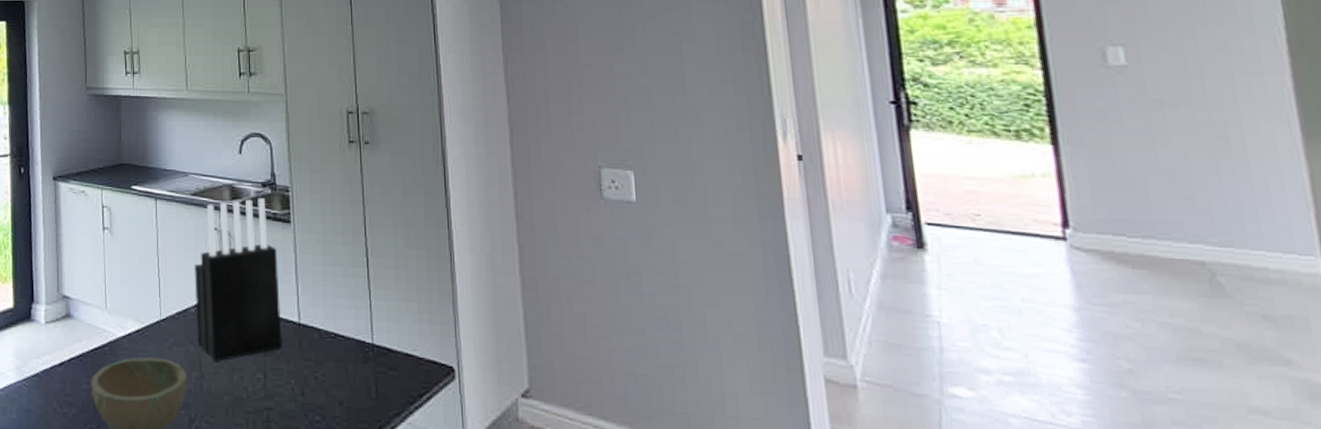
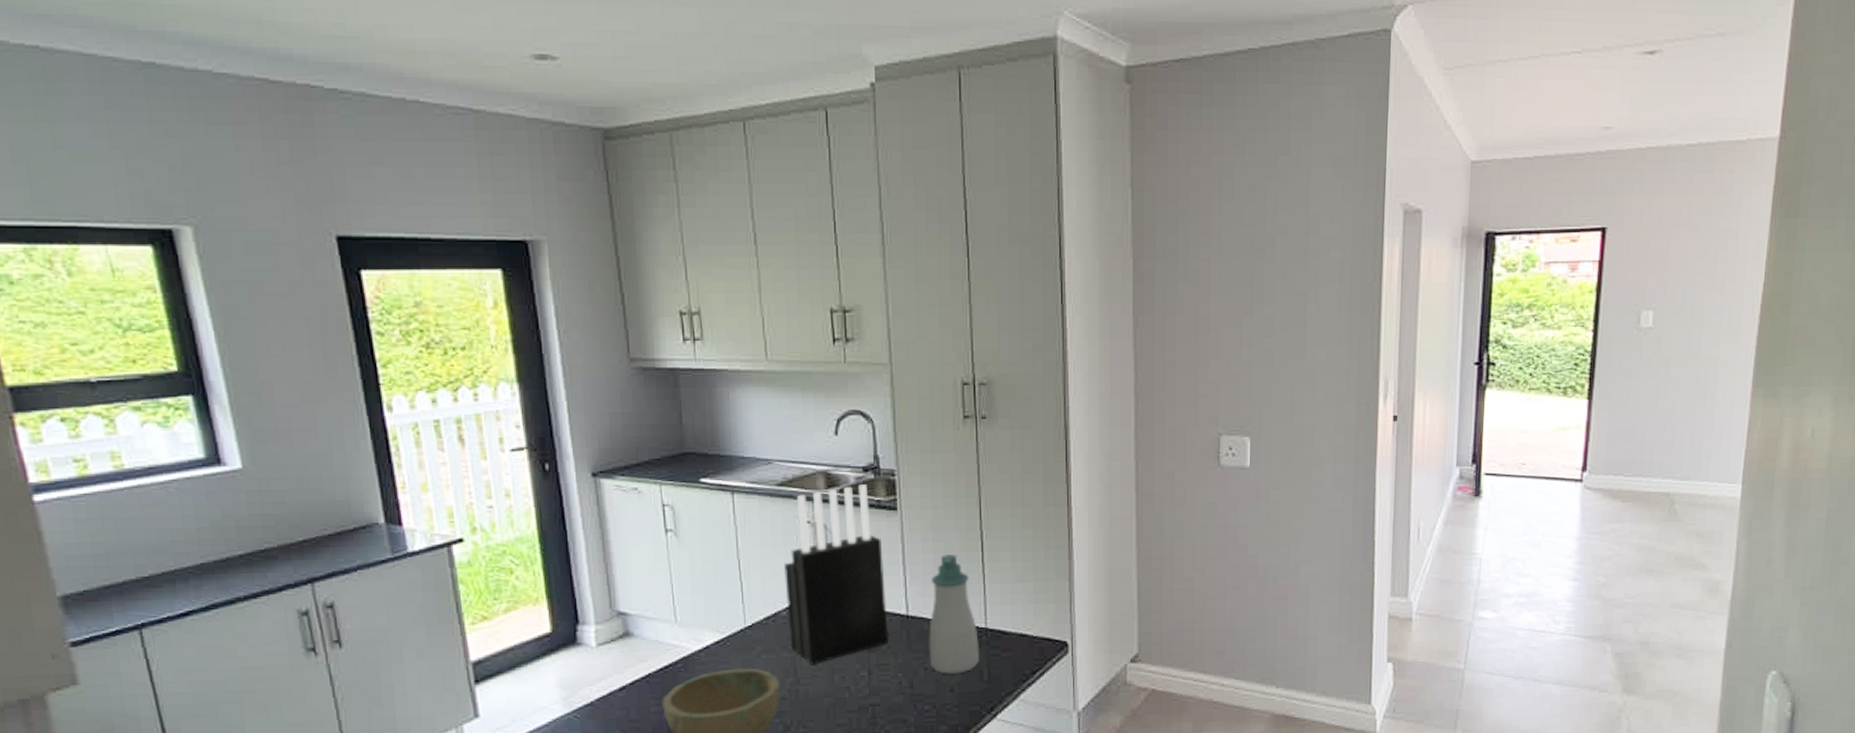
soap bottle: none [319,268,368,387] -> present [929,554,980,674]

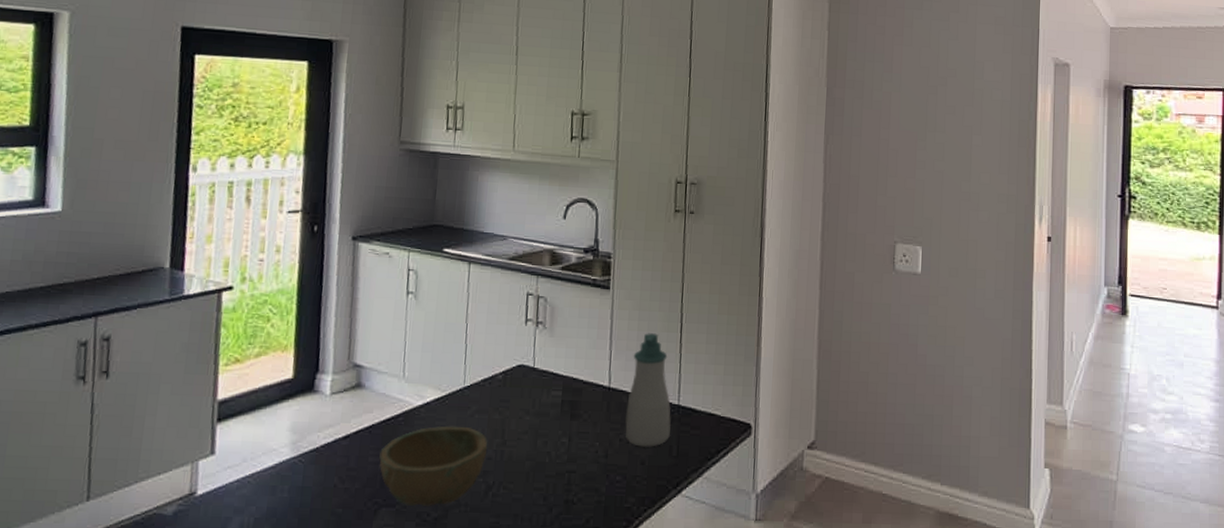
knife block: present [784,484,888,665] -> none [502,264,593,428]

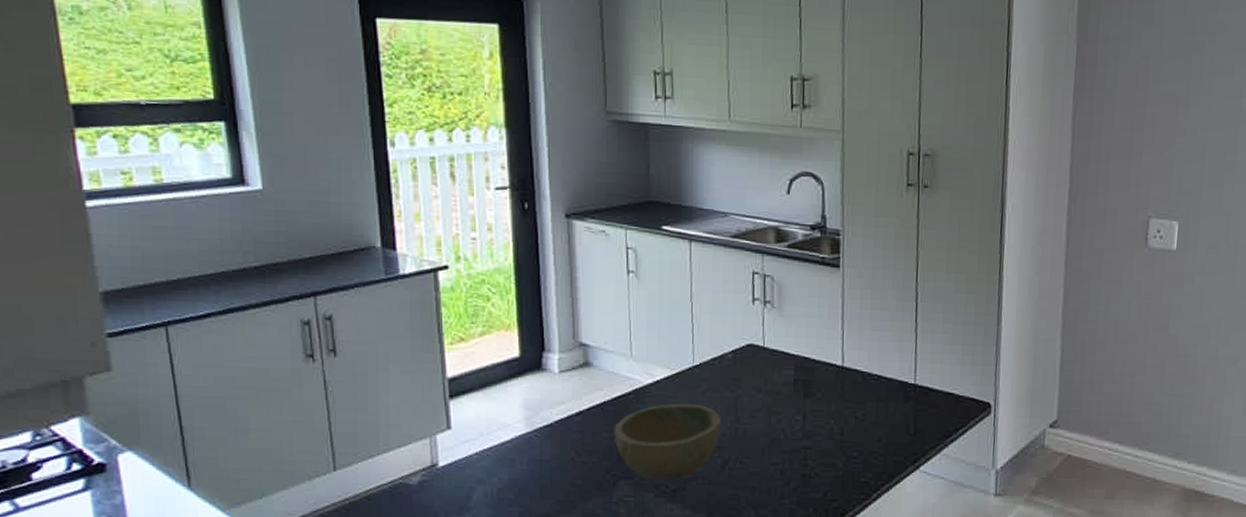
soap bottle: present [625,333,671,447] -> none [860,312,908,425]

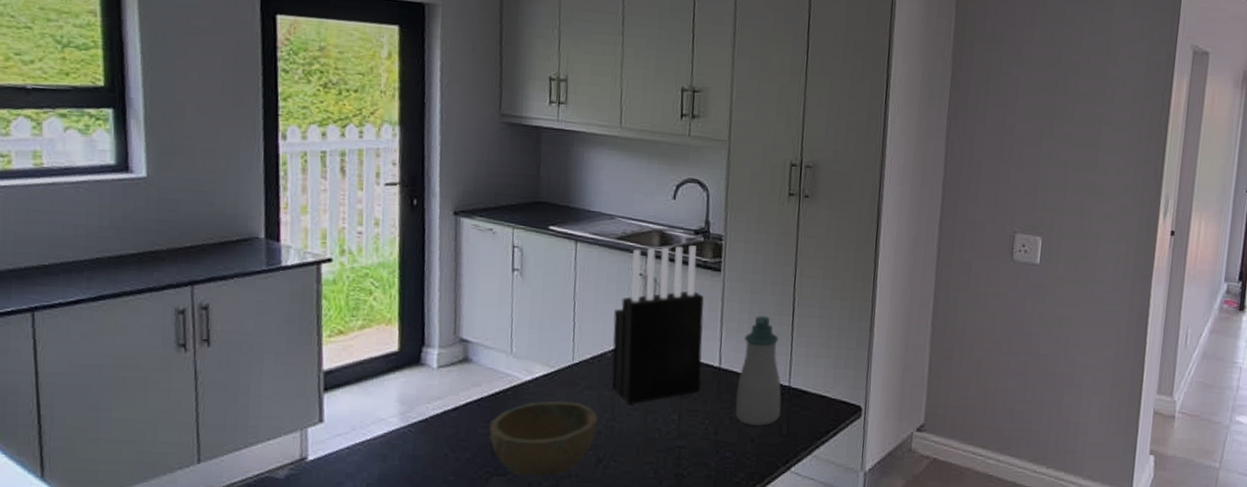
knife block: none [732,241,825,406] -> present [611,245,704,405]
soap bottle: none [860,312,908,425] -> present [735,316,782,426]

